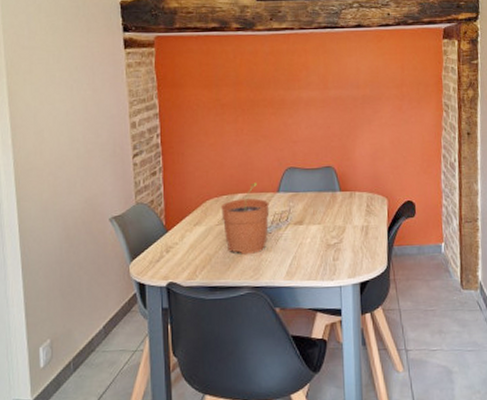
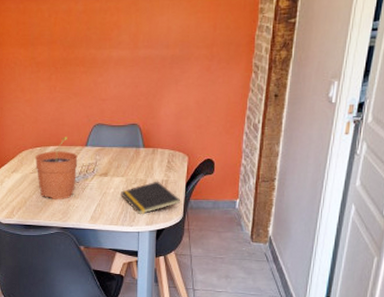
notepad: none [318,227,384,267] -> present [121,181,181,215]

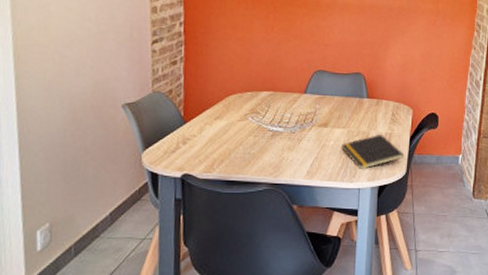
plant pot: present [34,137,78,199] -> none [243,82,295,152]

